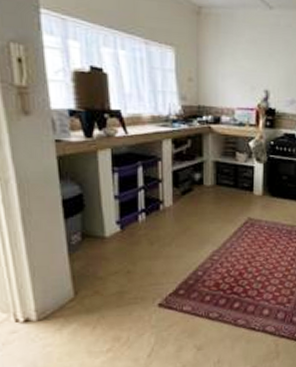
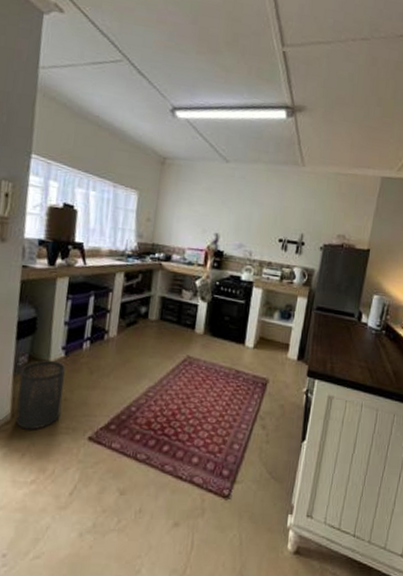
trash can: none [75,235,126,305] -> present [15,360,65,430]

